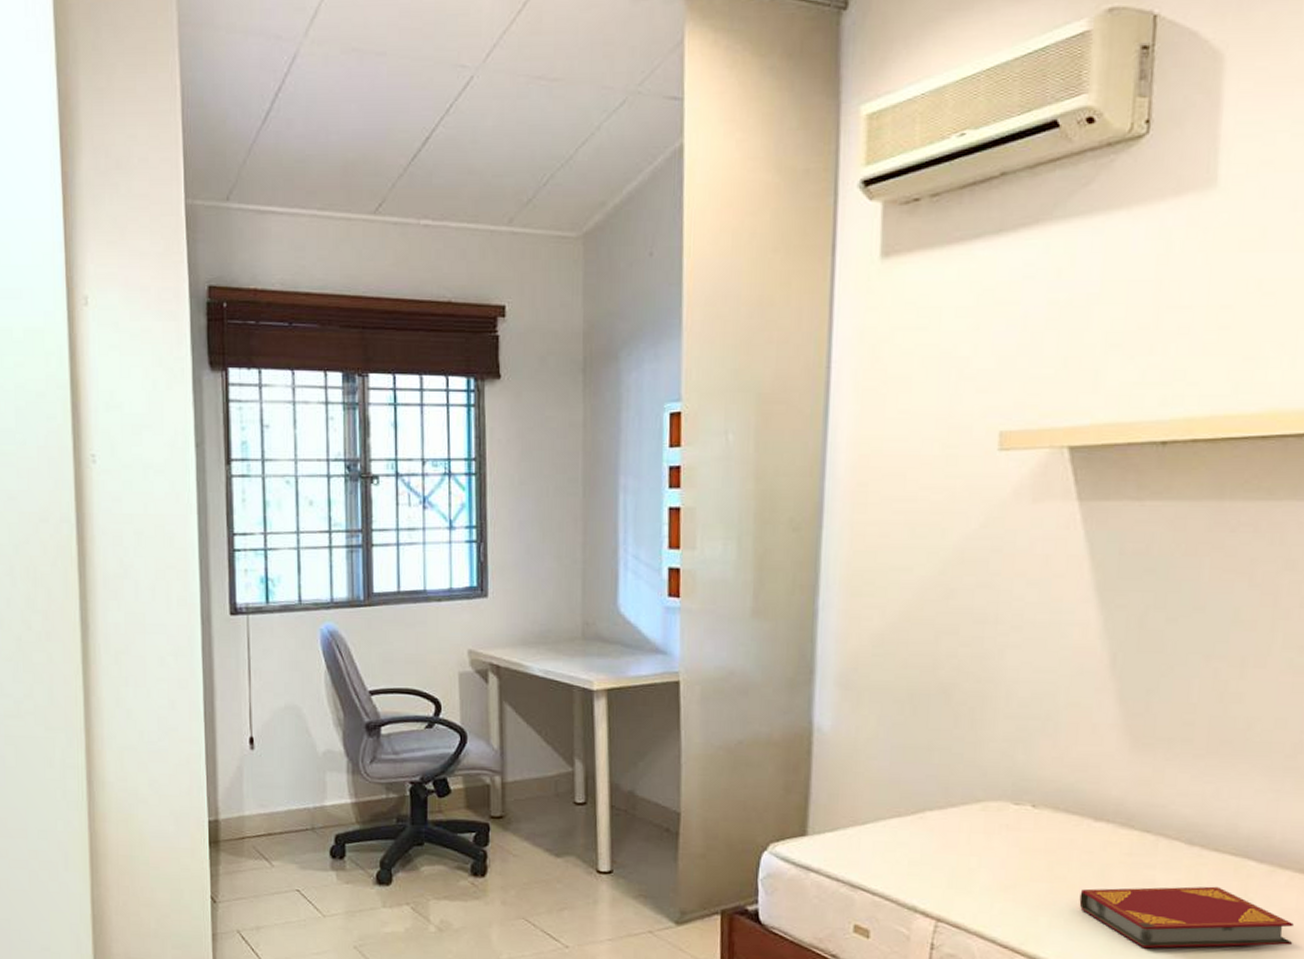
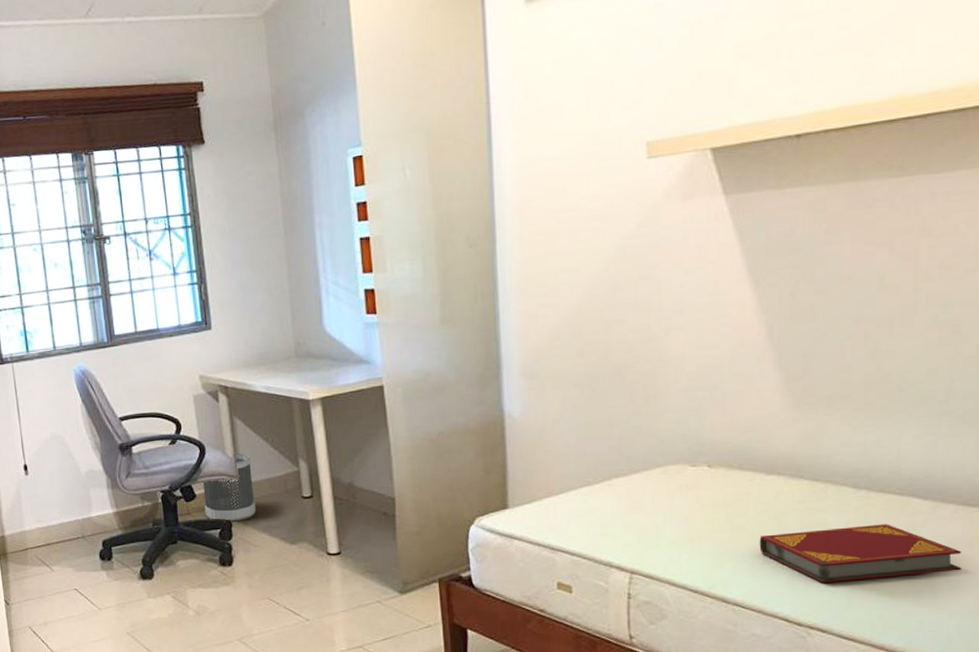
wastebasket: none [459,744,519,826] -> present [202,452,256,522]

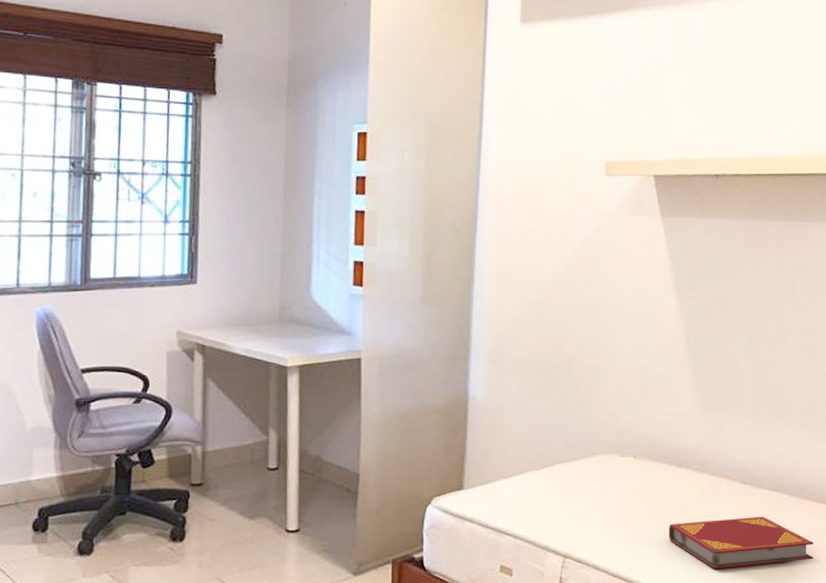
wastebasket: present [202,452,256,522] -> none [161,416,220,492]

